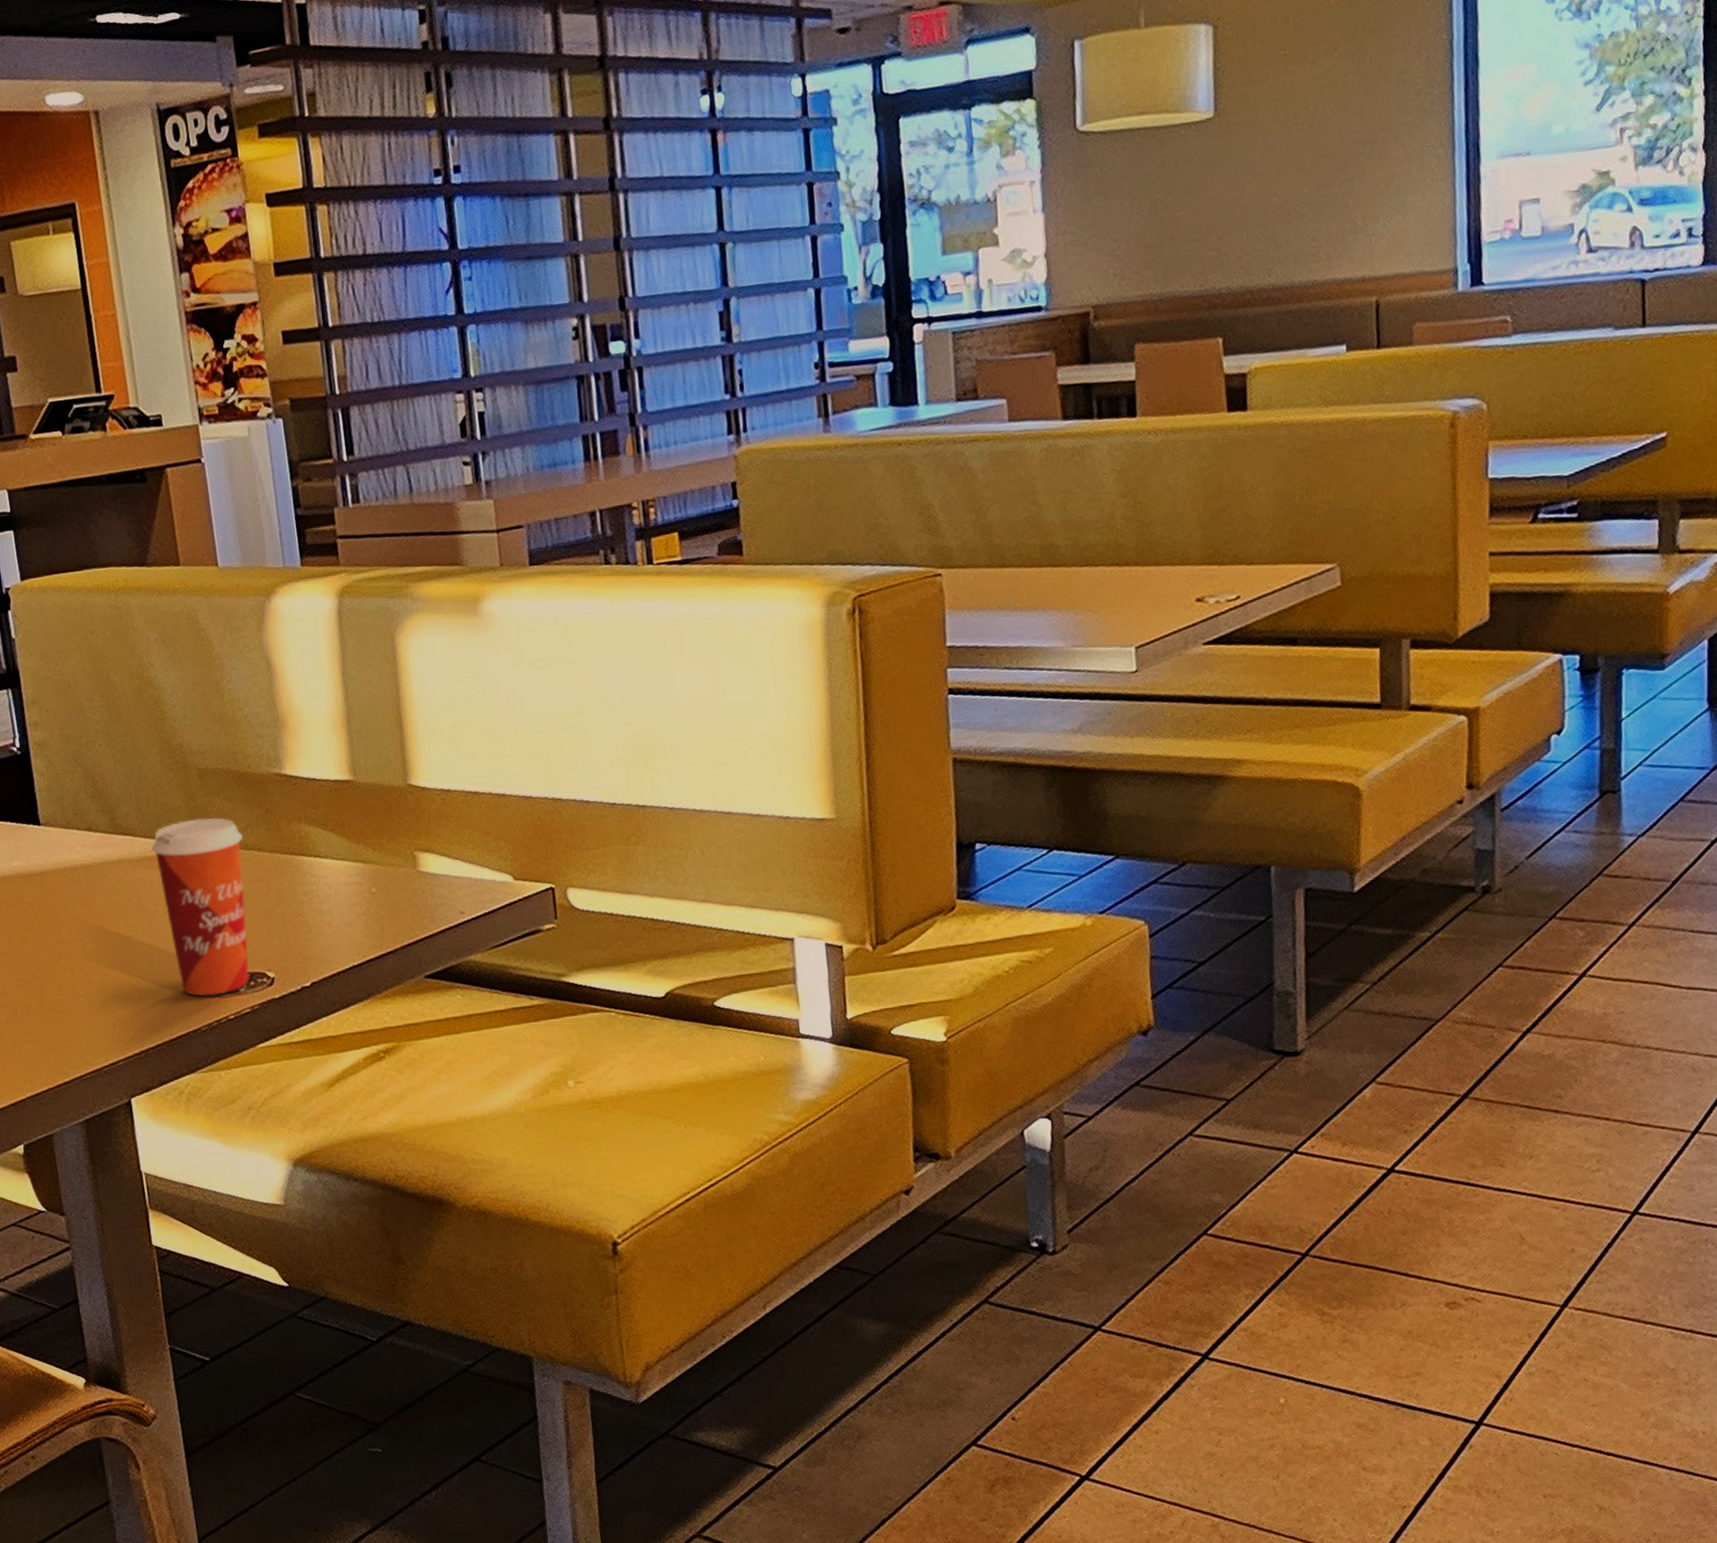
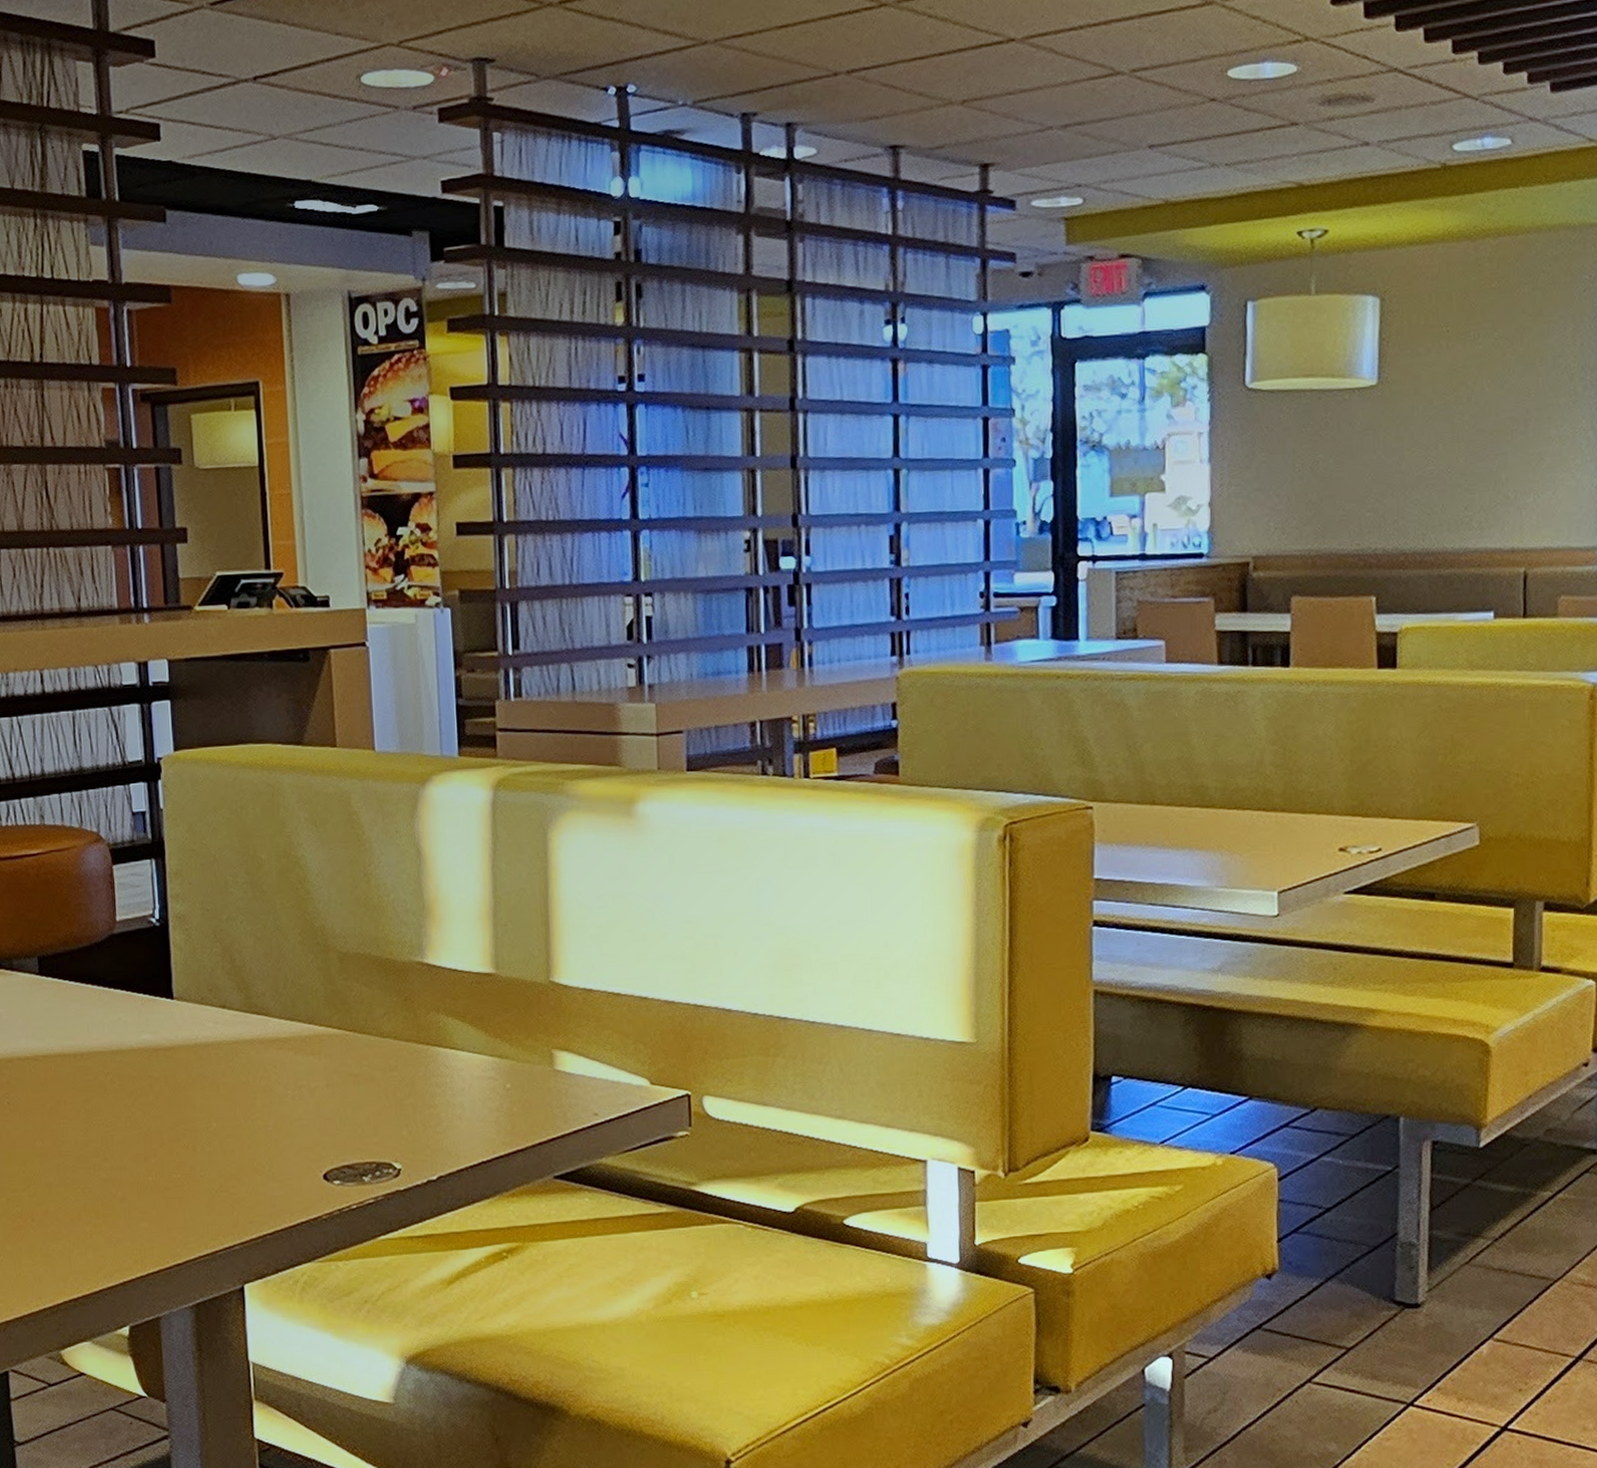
paper cup: present [151,817,250,997] -> none [285,1002,379,1184]

